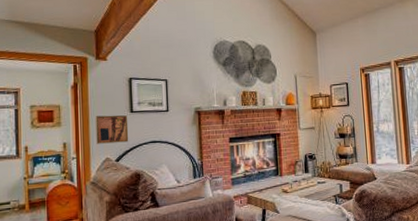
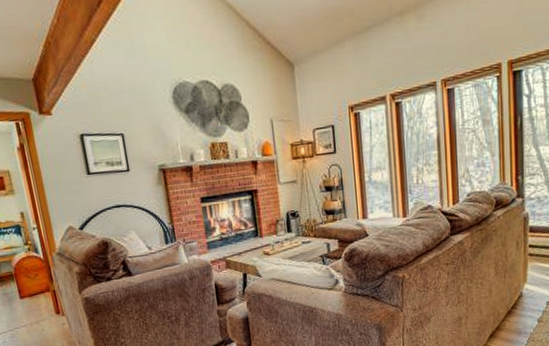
wall art: present [95,115,129,144] -> none [50,178,91,212]

